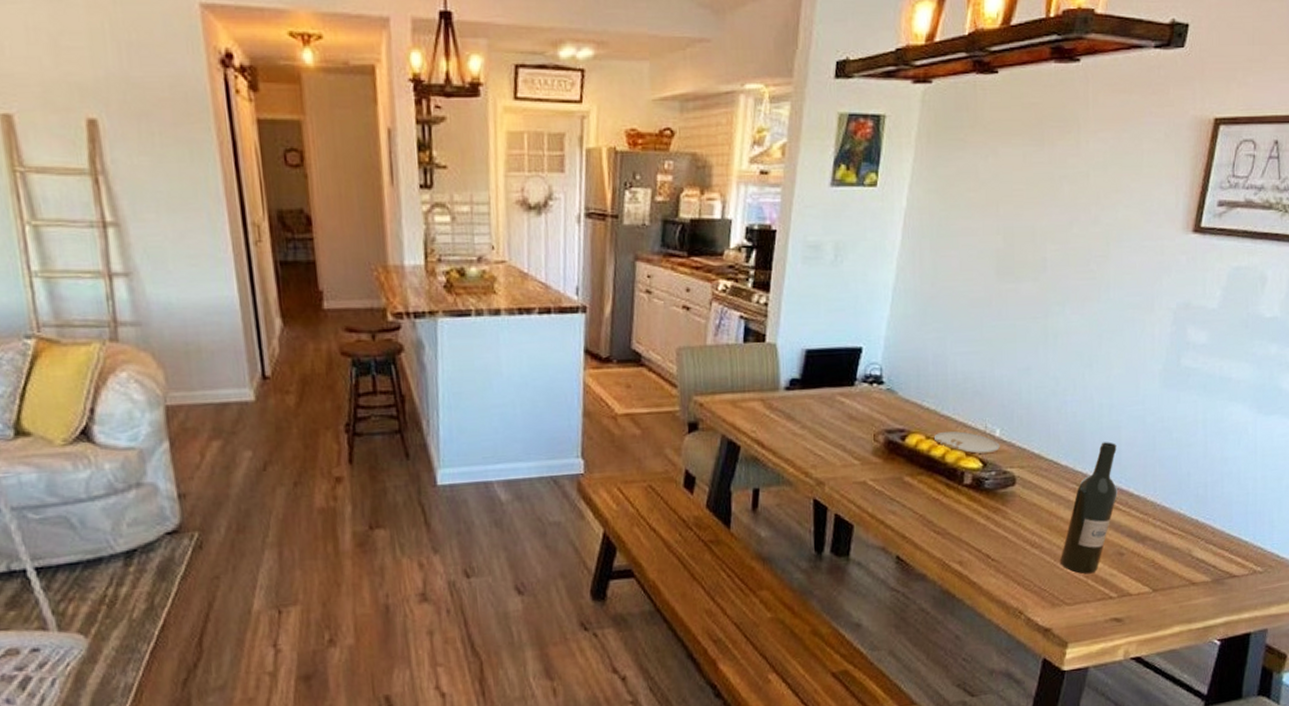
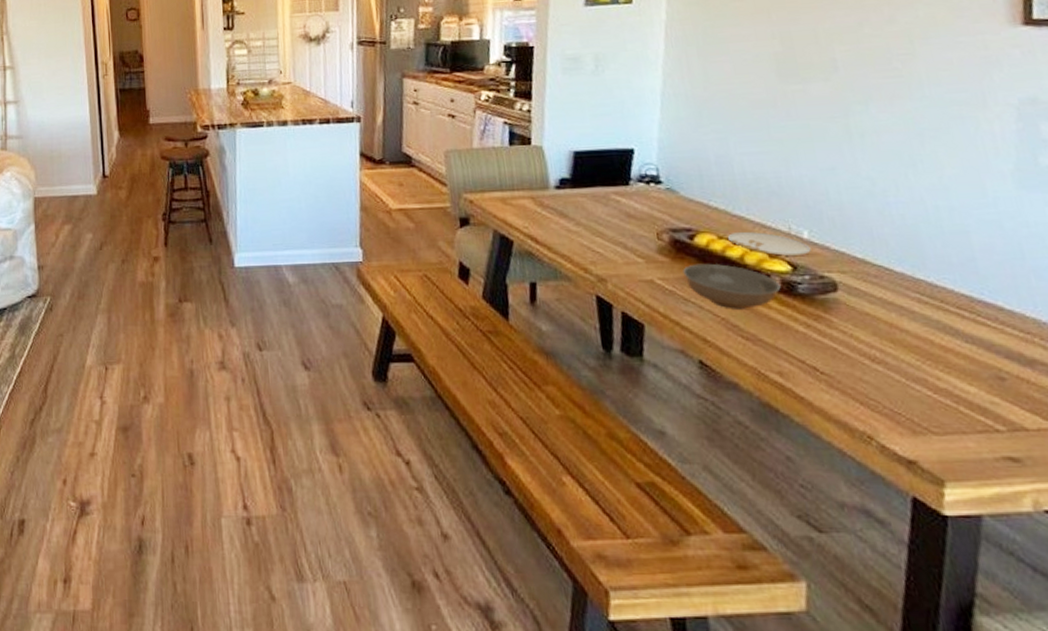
bowl: none [892,463,971,506] -> present [682,263,781,309]
wine bottle: present [1061,442,1117,574] -> none [914,248,982,399]

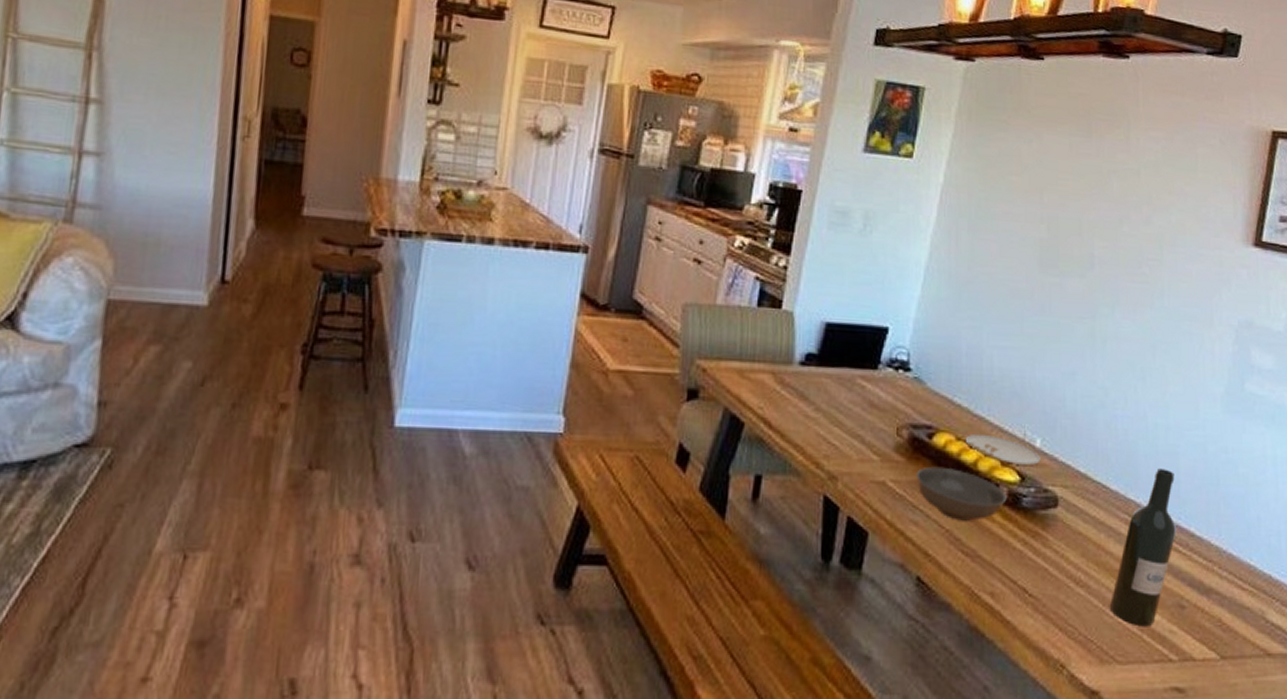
wine bottle: none [914,248,982,399] -> present [1110,468,1176,627]

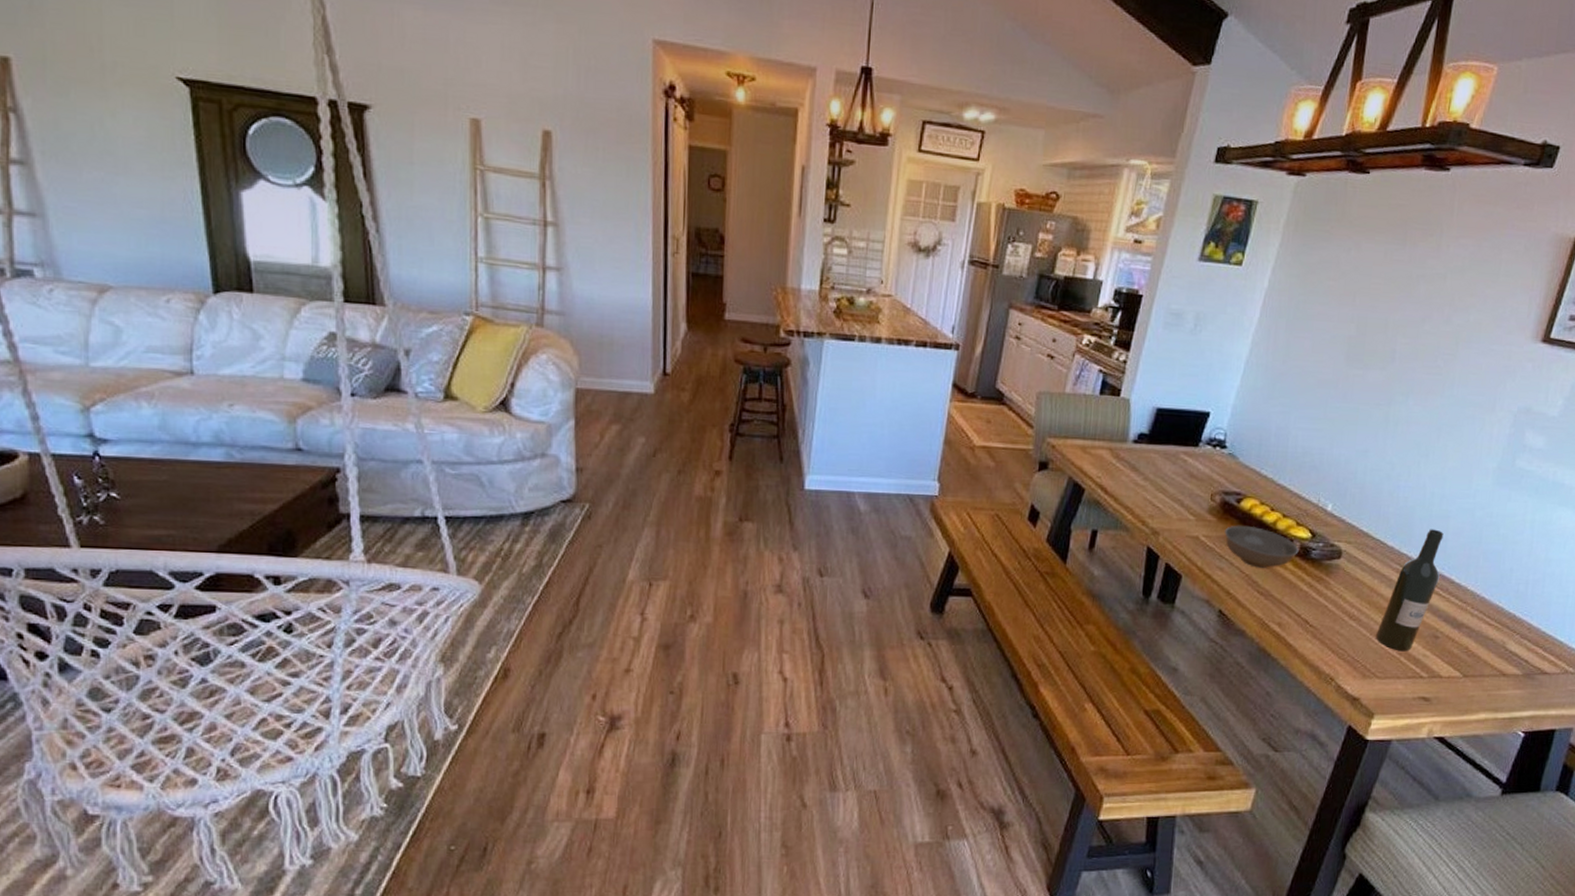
plate: present [965,433,1041,465] -> none [1267,499,1331,525]

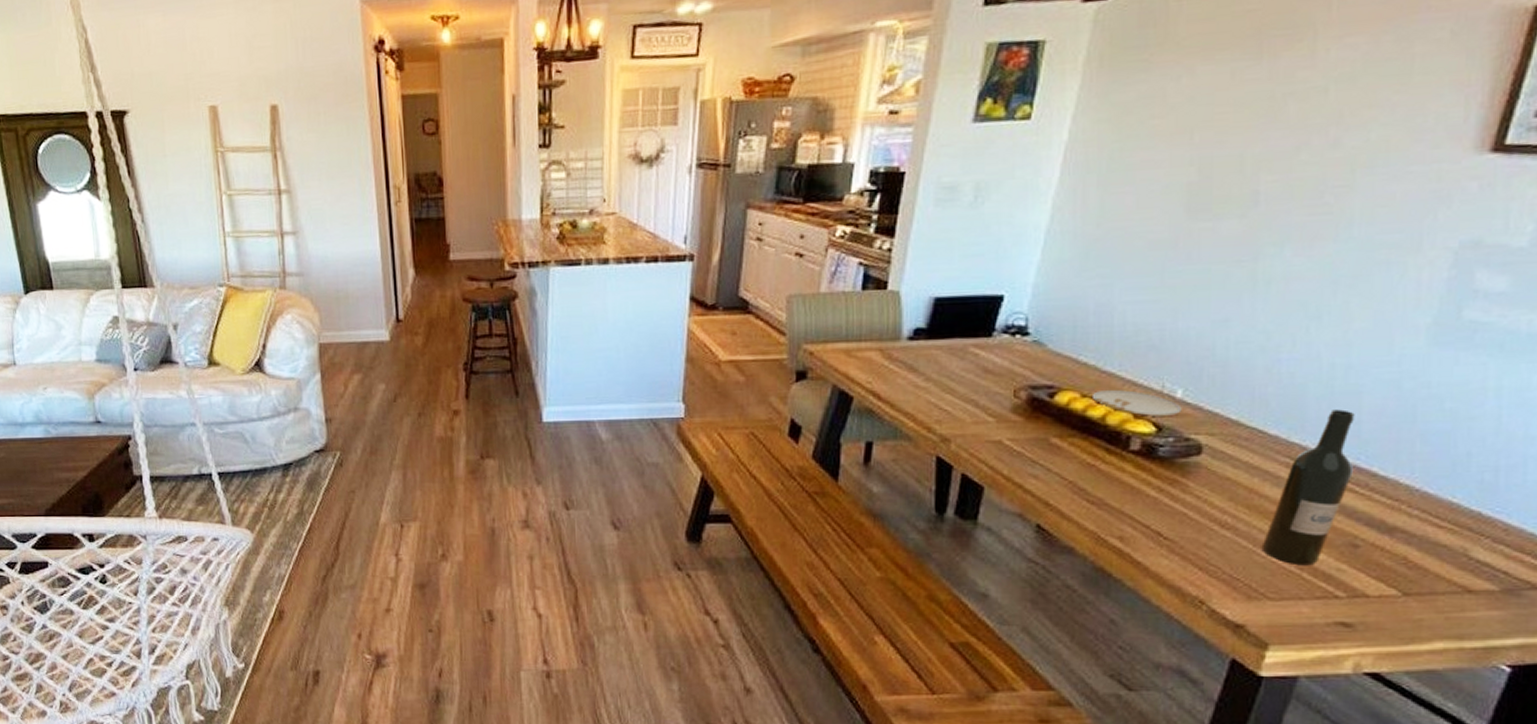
bowl: present [1224,525,1299,568] -> none [1036,423,1140,472]
plate: none [1267,499,1331,525] -> present [1091,389,1182,416]

